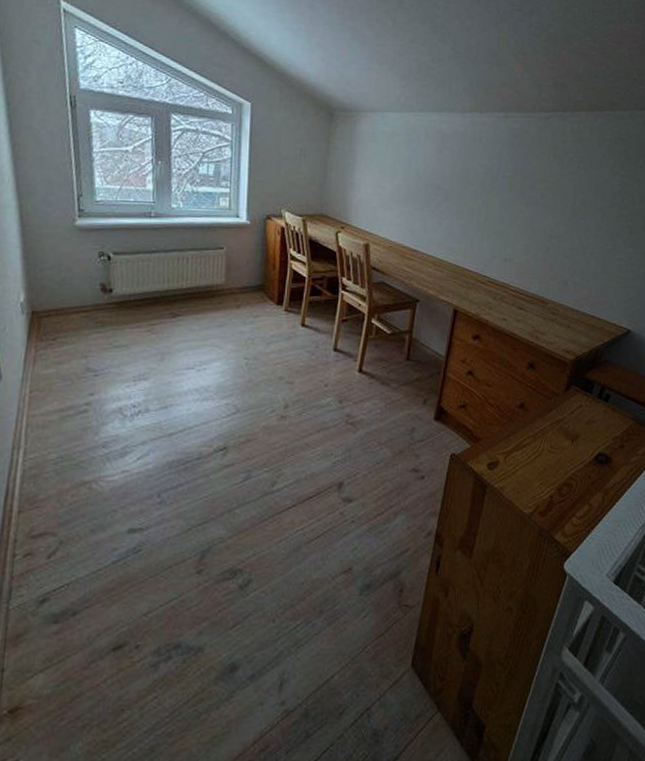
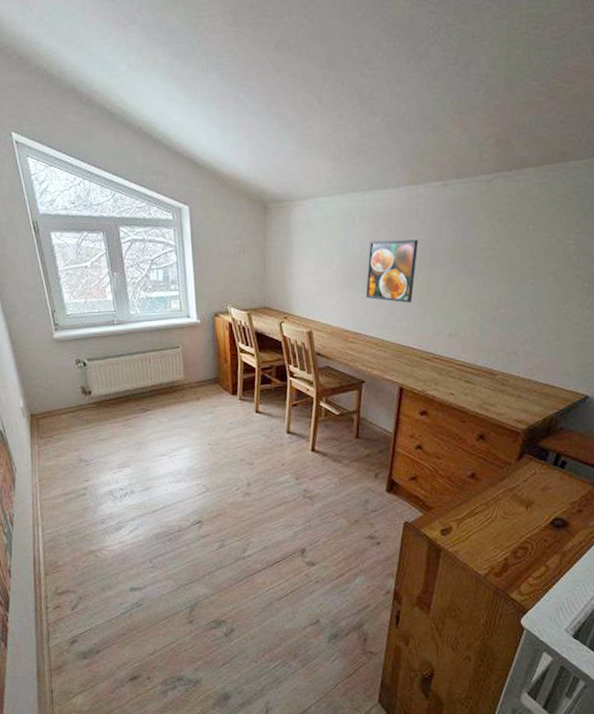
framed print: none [426,160,479,225] -> present [366,239,418,303]

